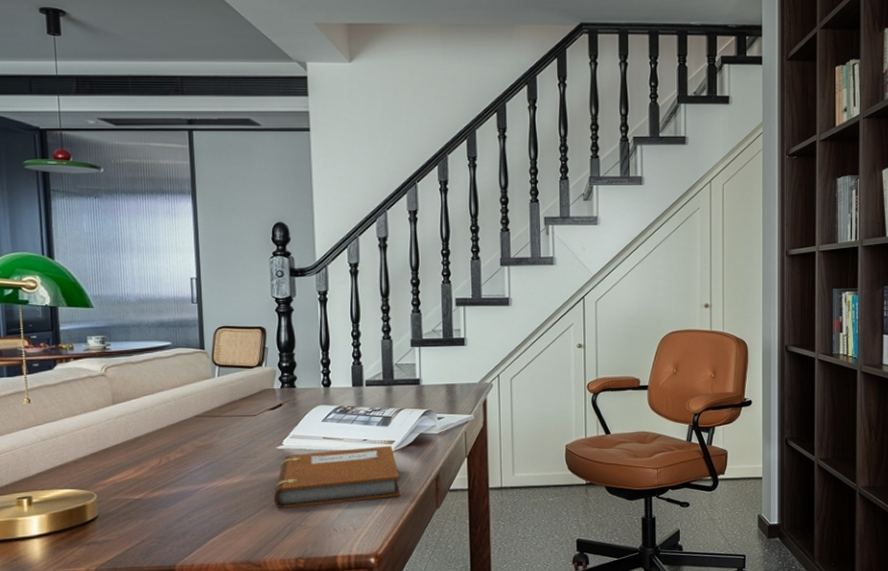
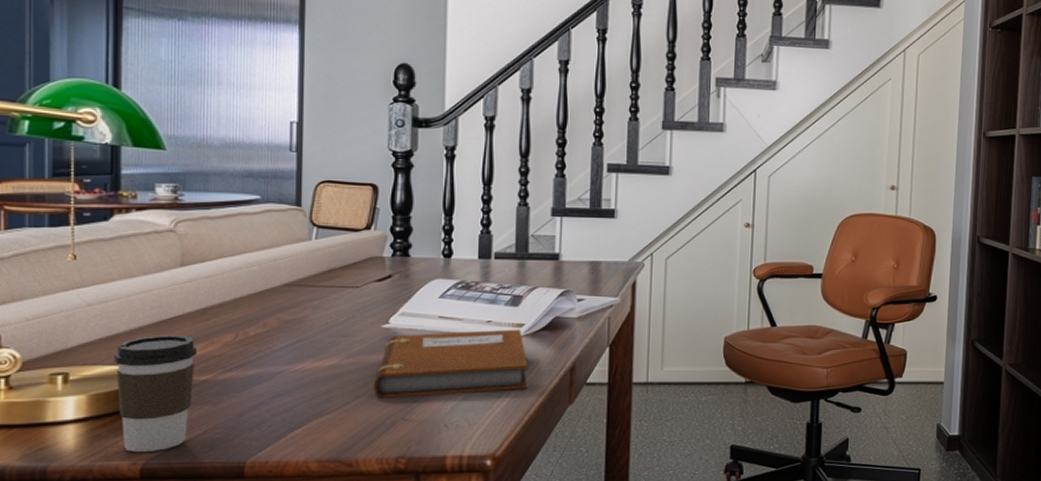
coffee cup: none [66,461,130,561] -> present [114,334,197,453]

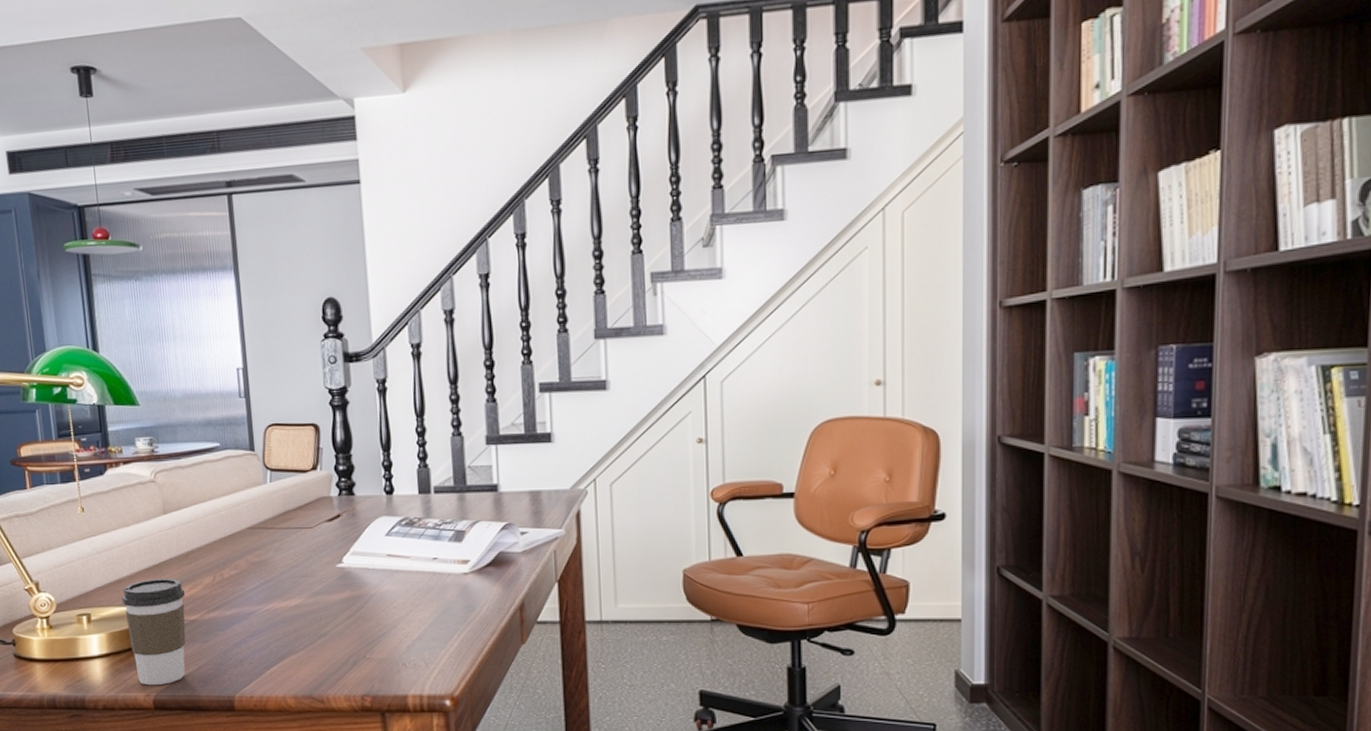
notebook: present [373,329,529,398] -> none [334,566,479,637]

